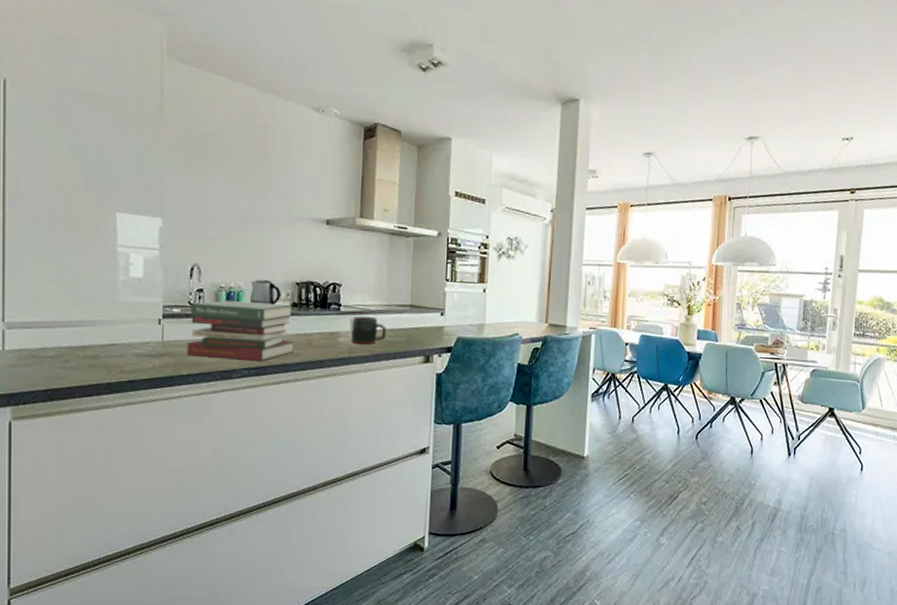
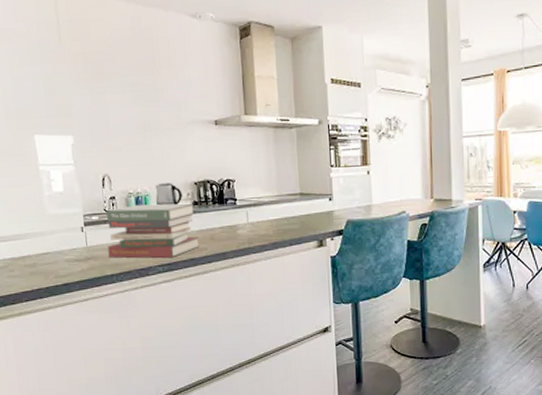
mug: present [350,316,387,345] -> none [247,207,281,235]

